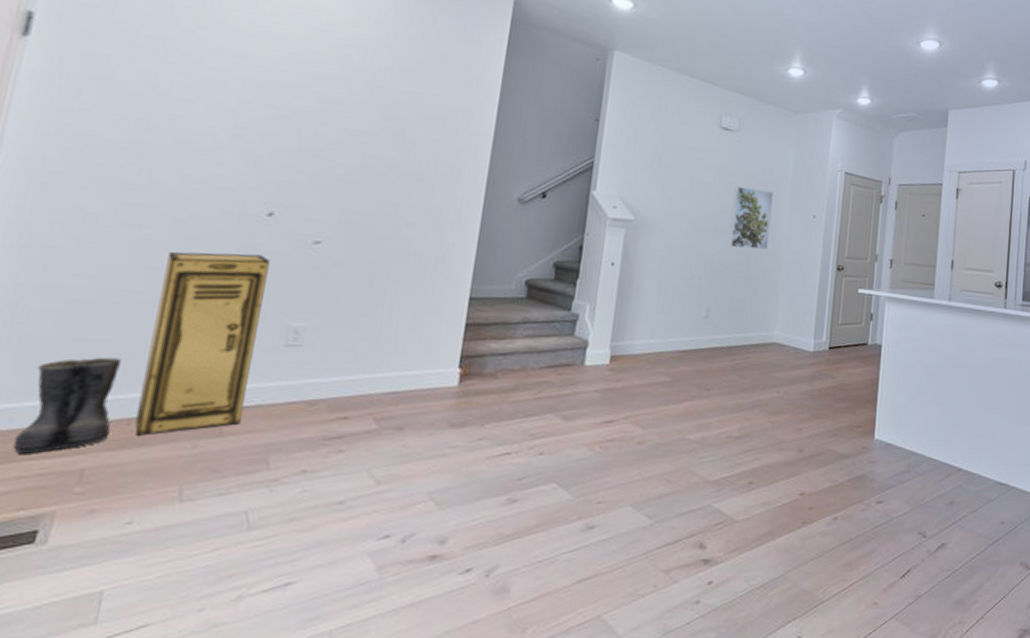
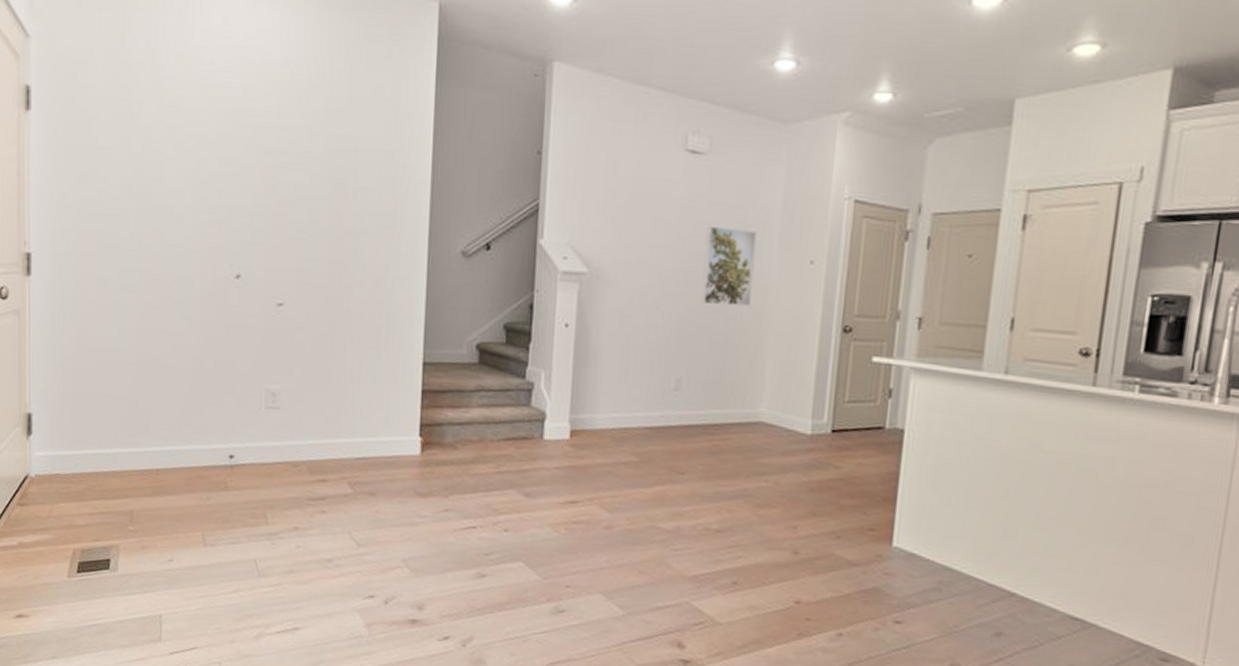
boots: present [12,357,121,454] -> none [82,413,146,495]
storage cabinet: present [135,251,270,436] -> none [161,315,243,486]

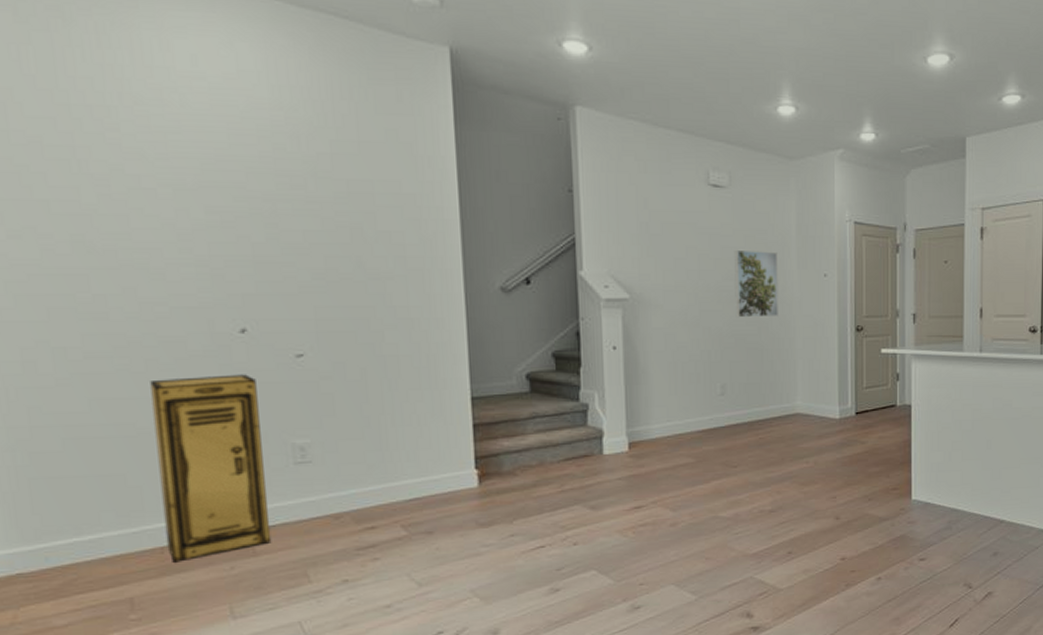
storage cabinet: none [161,315,243,486] -> present [150,374,272,563]

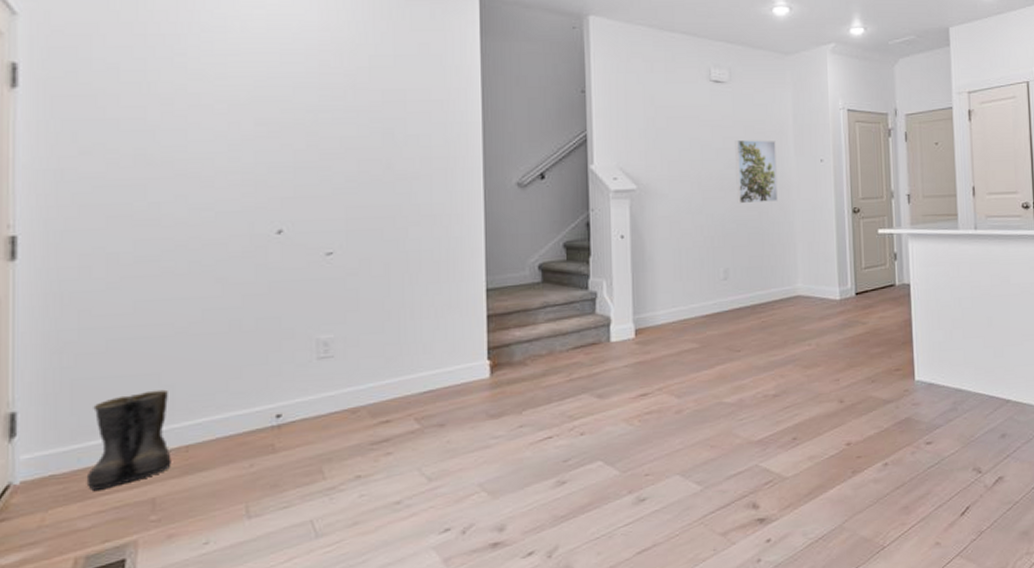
boots: none [56,491,147,589] -> present [86,389,171,491]
storage cabinet: present [150,374,272,563] -> none [191,273,291,461]

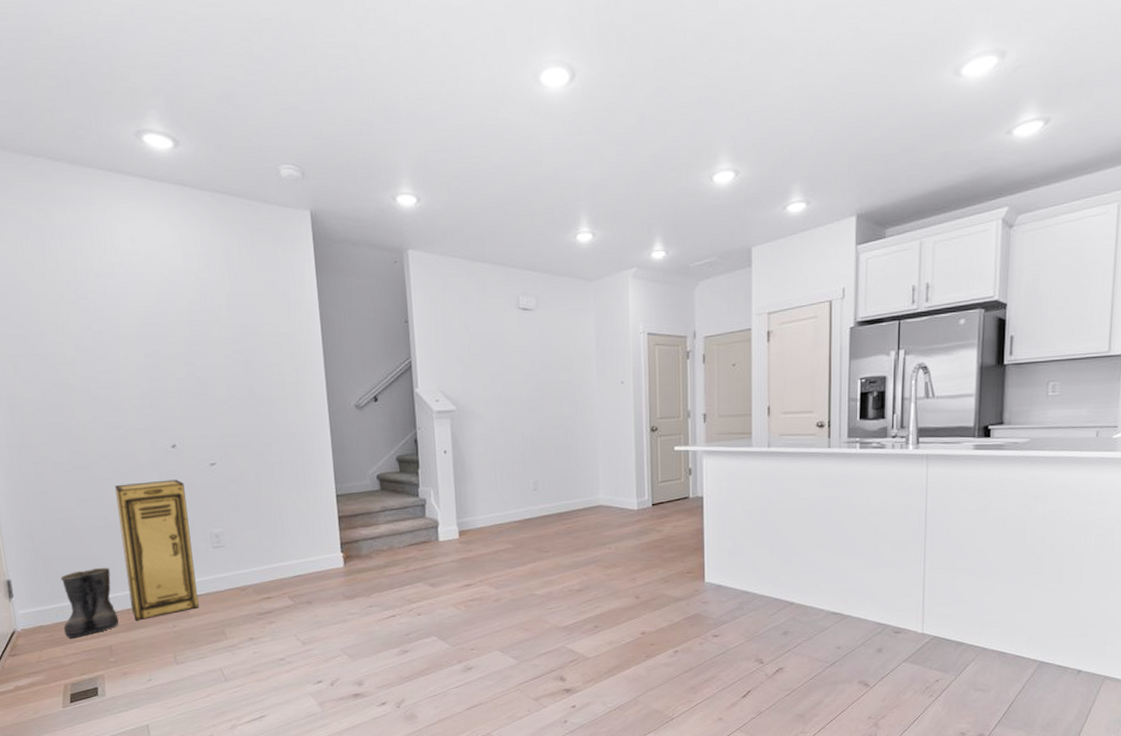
storage cabinet: none [191,273,291,461] -> present [115,479,200,621]
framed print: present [735,139,778,204] -> none [542,363,581,423]

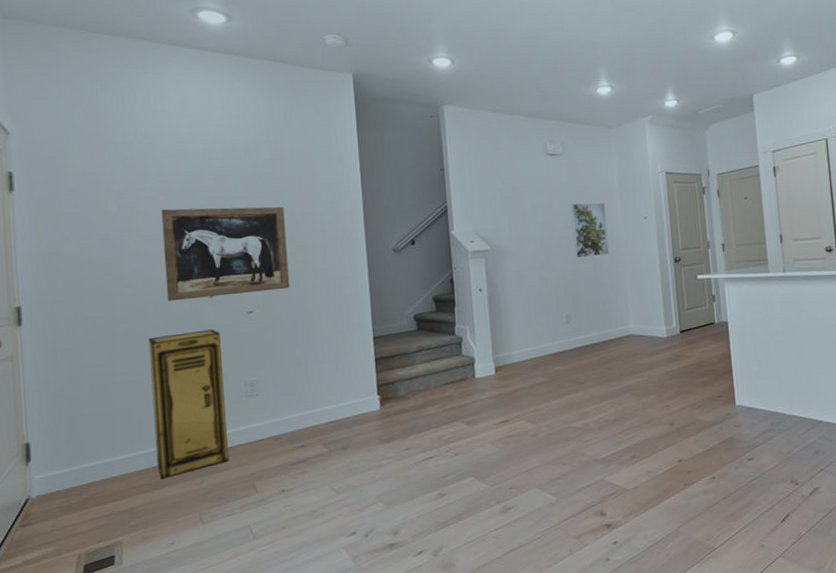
boots: present [60,567,119,638] -> none [82,423,143,502]
wall art: none [118,354,251,450] -> present [161,206,290,302]
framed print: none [542,363,581,423] -> present [570,202,609,259]

